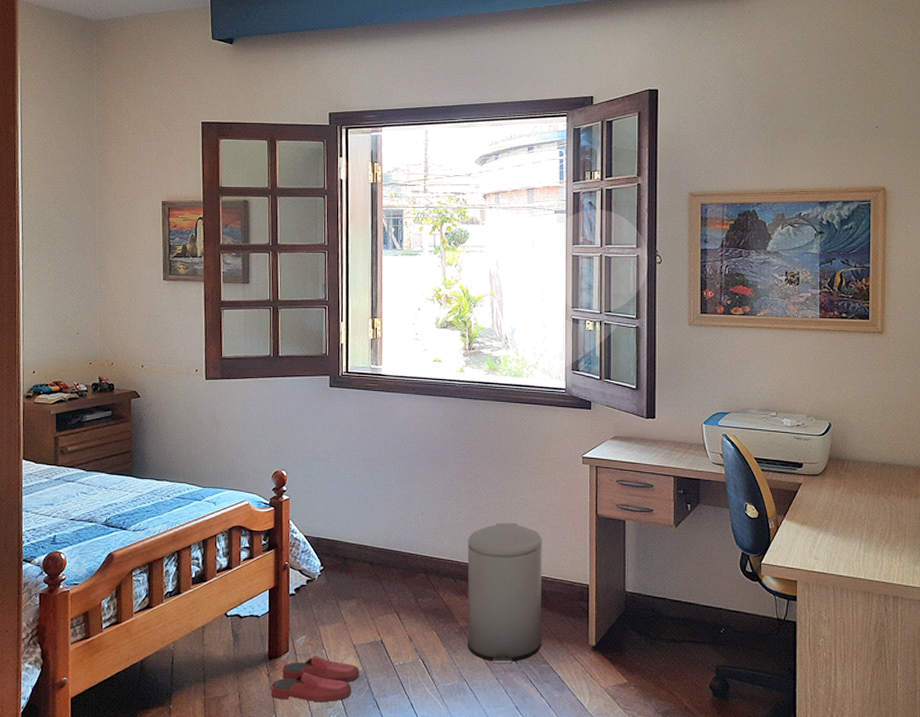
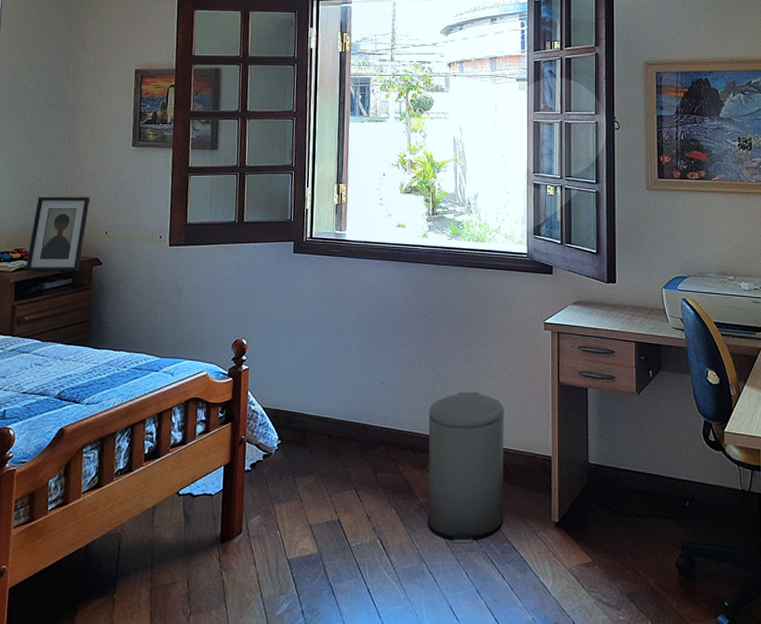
picture frame: none [65,330,125,404] -> present [25,196,91,272]
slippers: present [272,655,359,703] -> none [222,537,315,589]

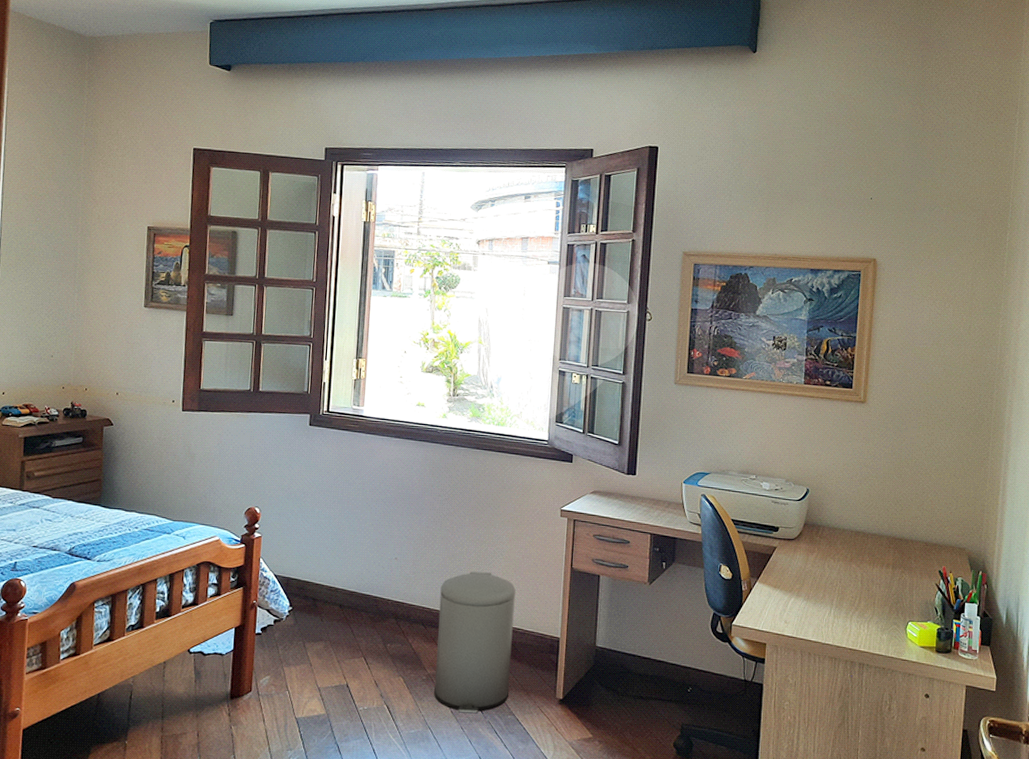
picture frame: present [25,196,91,272] -> none [34,353,101,430]

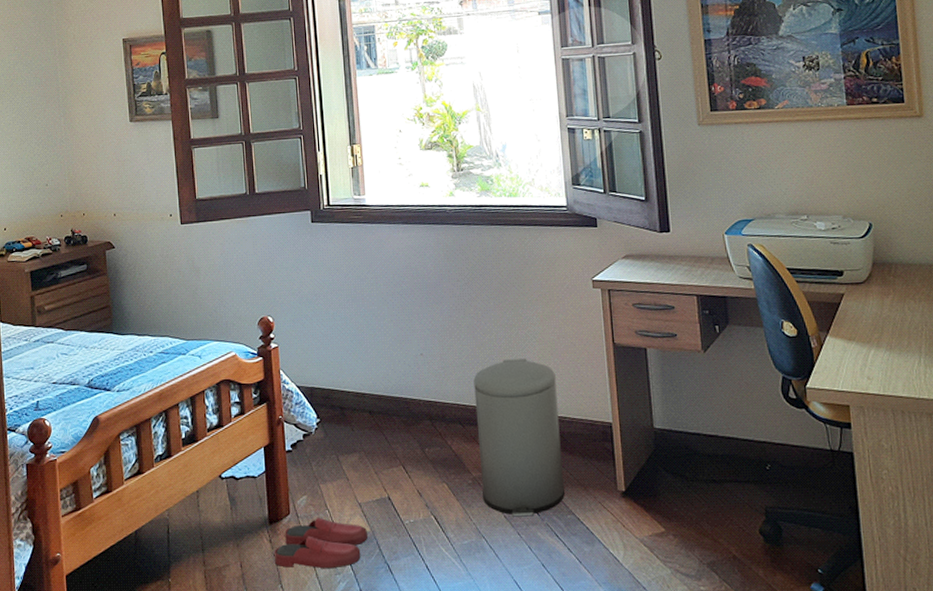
slippers: none [231,696,323,745] -> present [274,517,367,569]

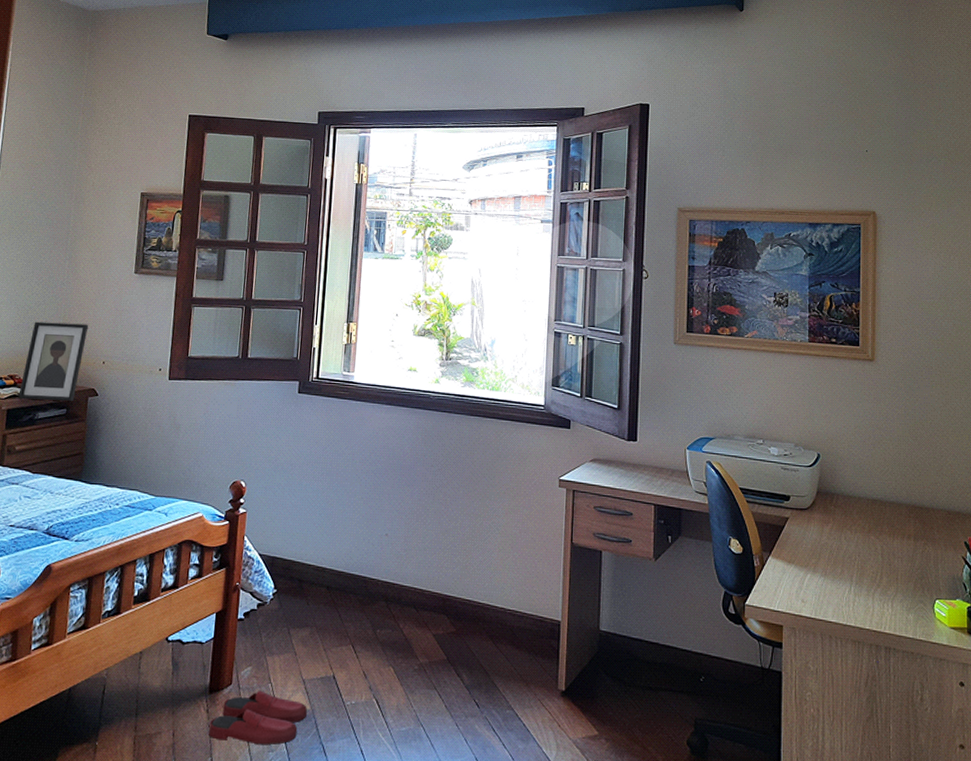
picture frame: none [38,178,94,260] -> present [18,321,89,401]
pedal bin: present [473,359,565,517] -> none [427,548,513,708]

